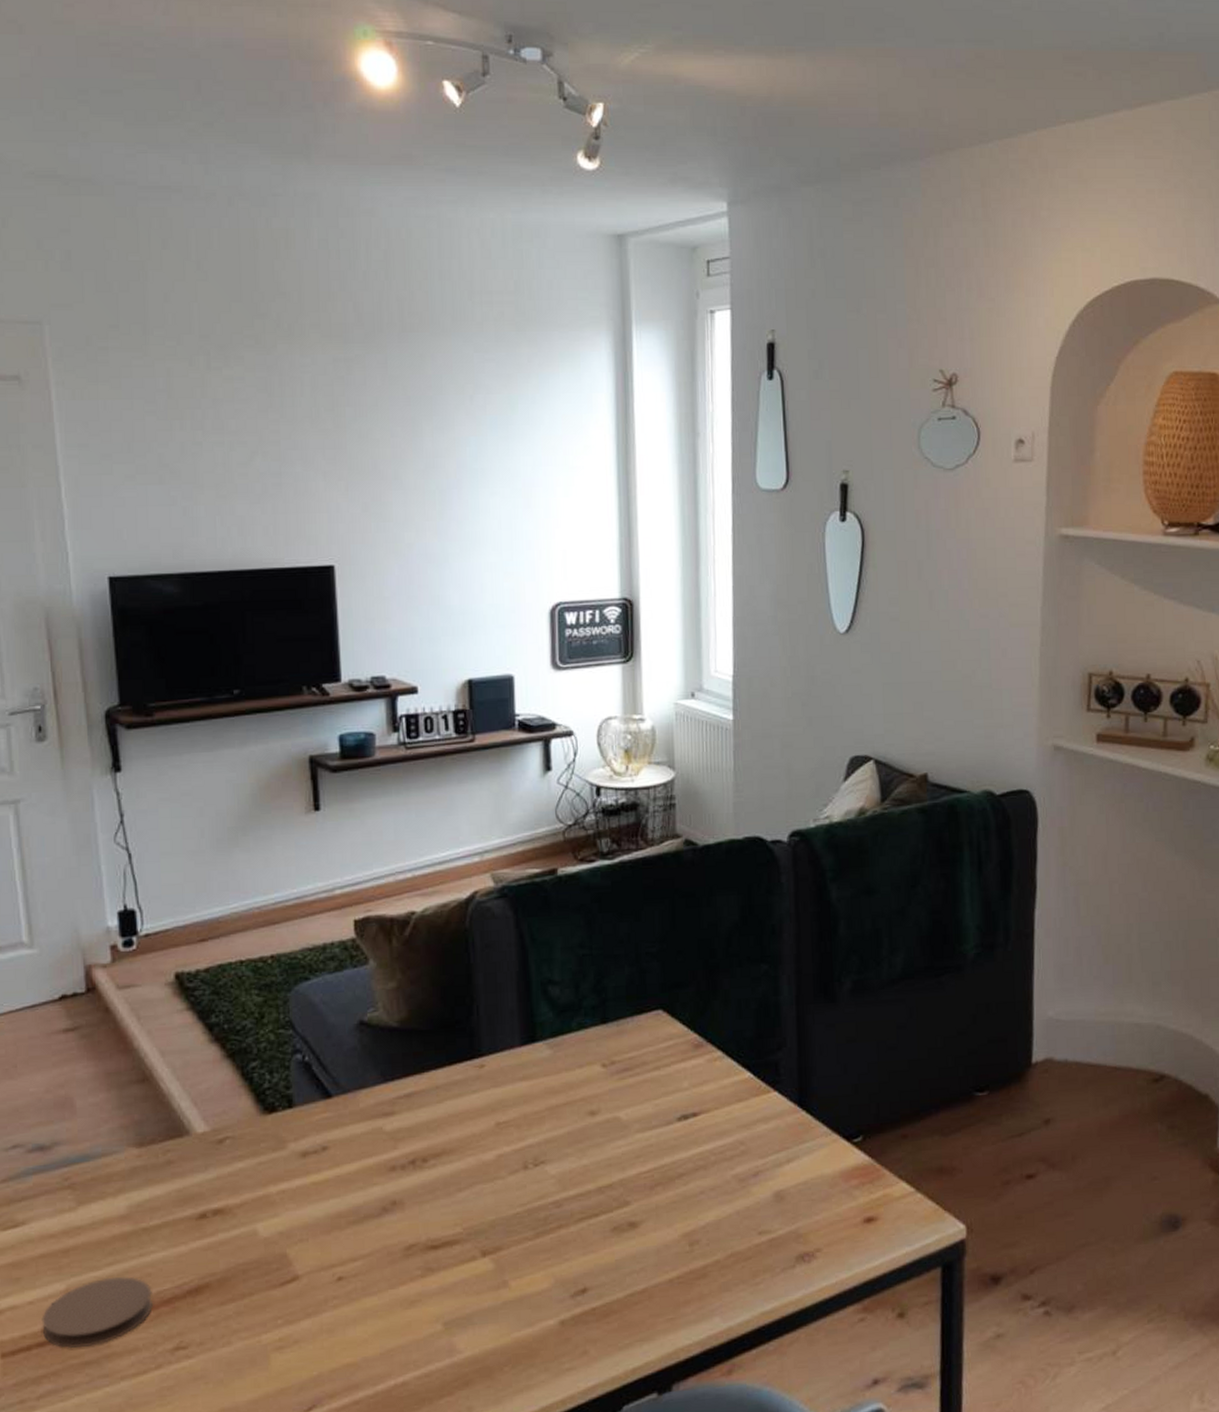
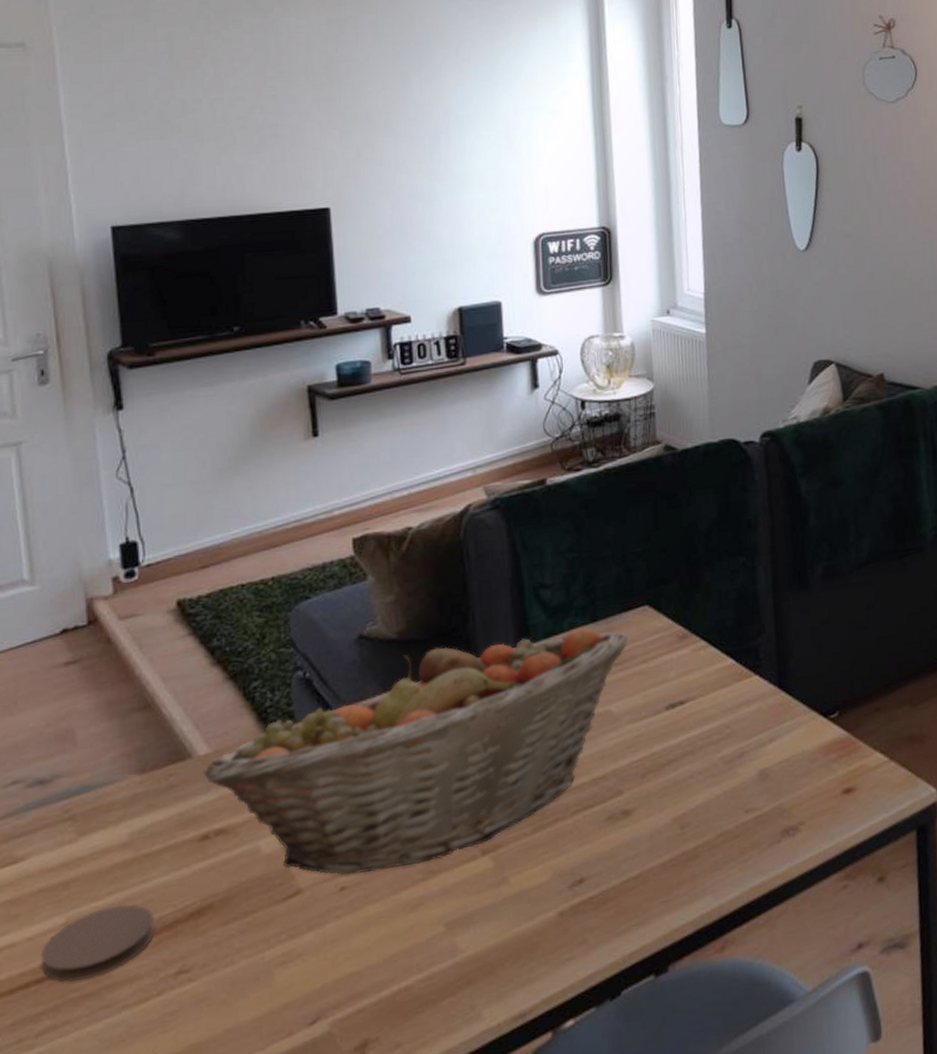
fruit basket: none [201,1028,640,1265] -> present [203,627,628,875]

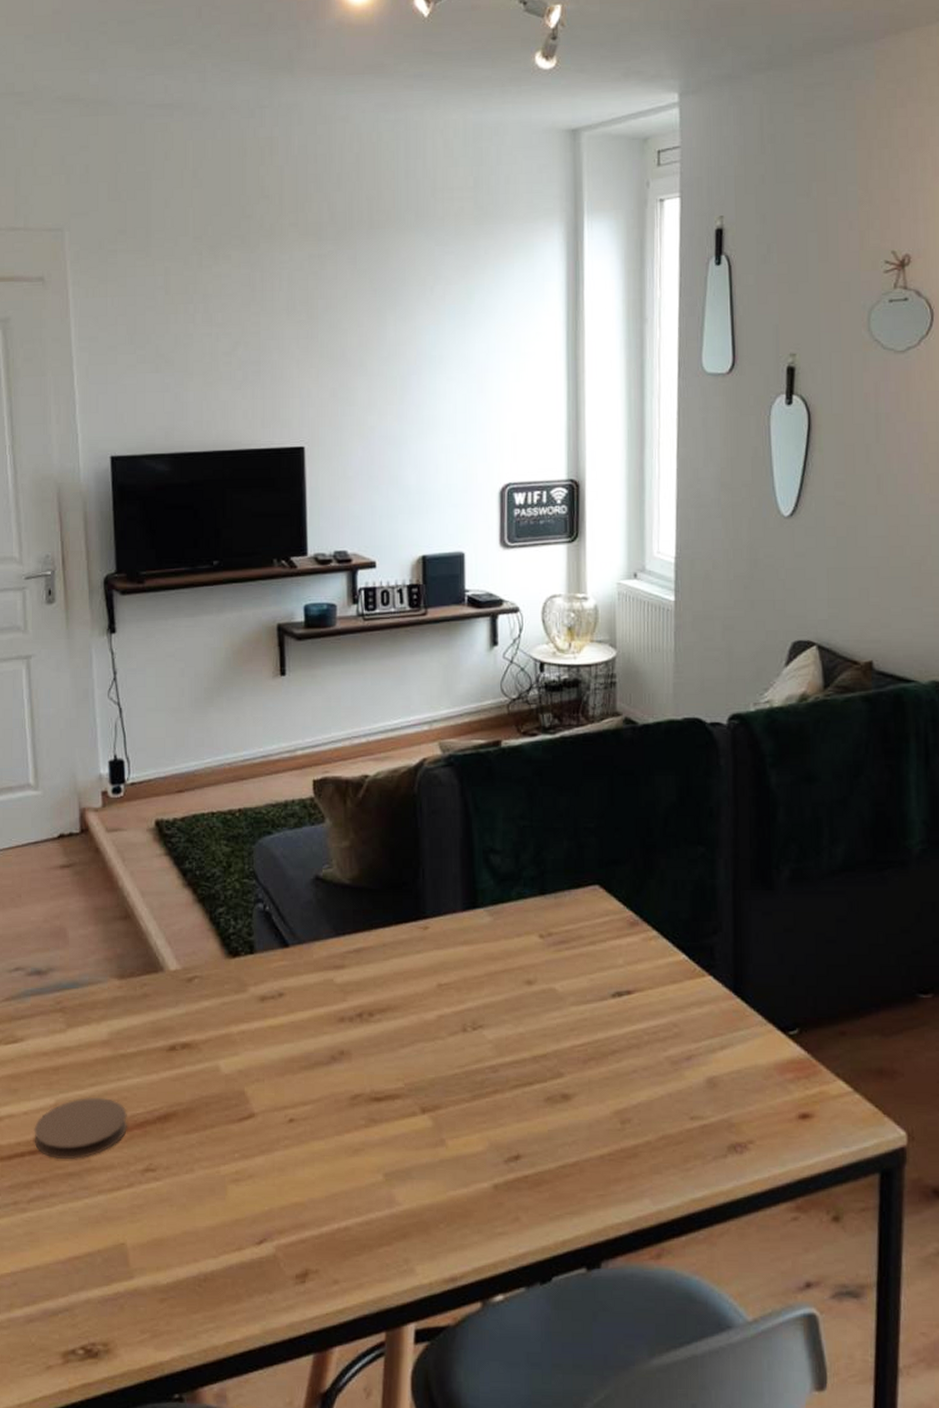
fruit basket: present [203,627,628,875] -> none [173,898,576,1110]

